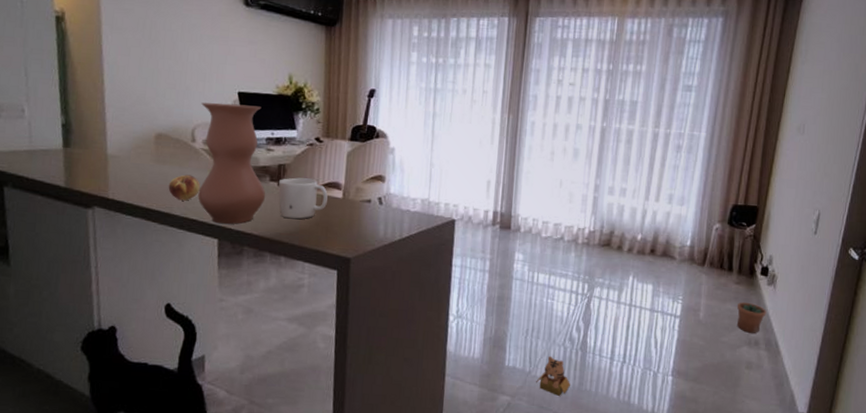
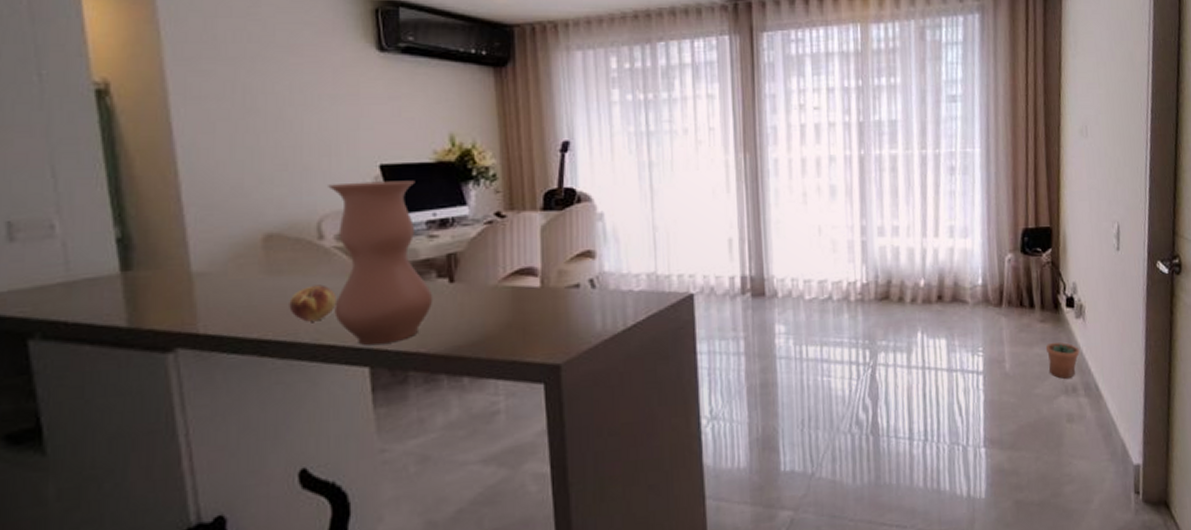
mug: present [278,177,328,220] -> none [449,267,520,325]
cat toy: present [536,355,570,396] -> none [822,448,865,498]

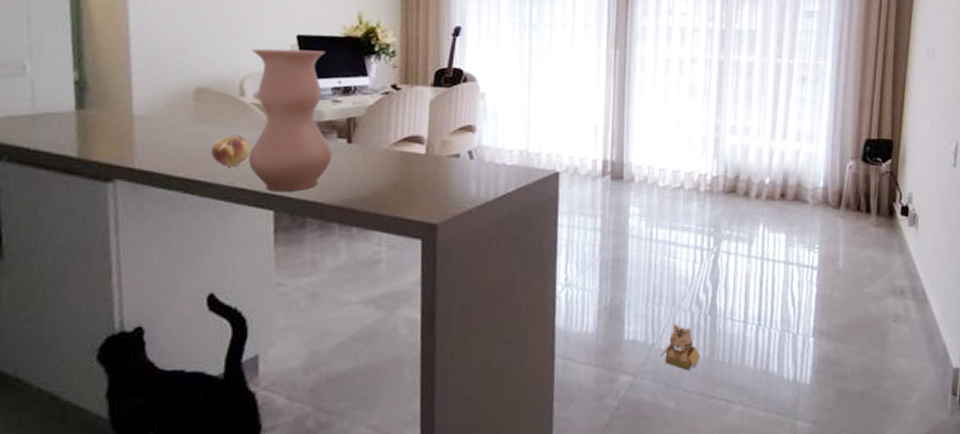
cat toy: none [822,448,865,498] -> present [661,324,700,370]
planter: present [1045,342,1080,379] -> none [878,246,910,281]

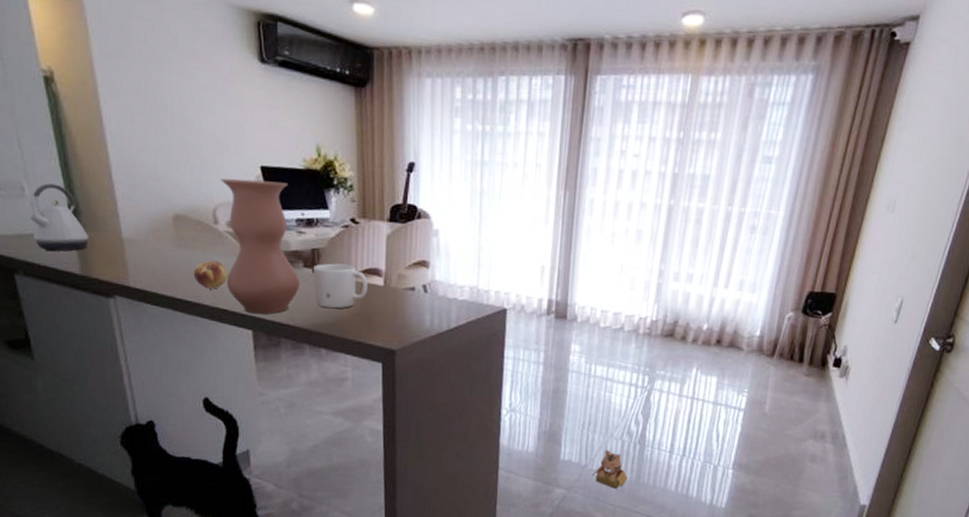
kettle: none [25,60,94,133] -> present [29,183,89,251]
mug: none [347,132,408,182] -> present [312,263,368,309]

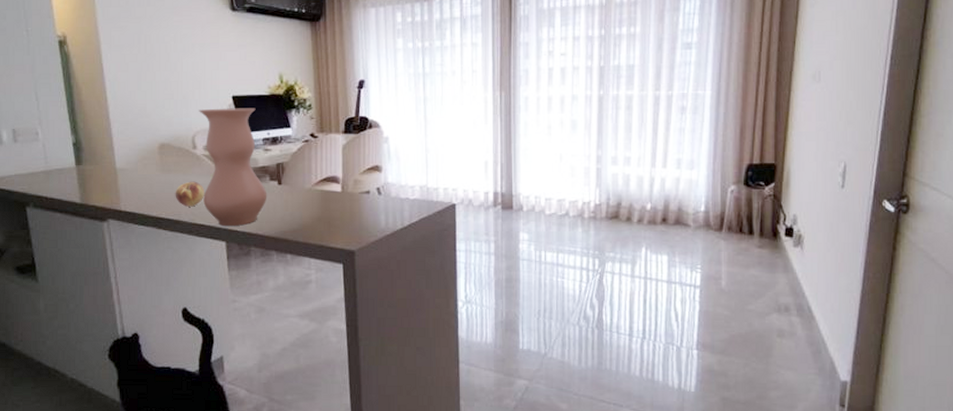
kettle: present [29,183,89,251] -> none [41,127,89,184]
mug: present [312,263,368,309] -> none [278,175,327,216]
cat toy: present [592,449,628,489] -> none [553,336,589,377]

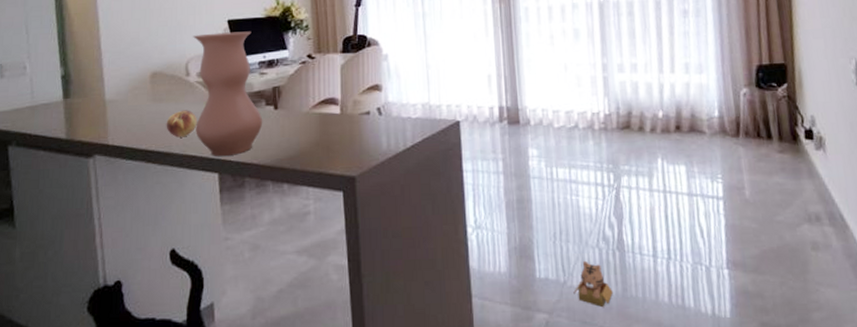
cat toy: none [553,336,589,377] -> present [574,260,613,307]

